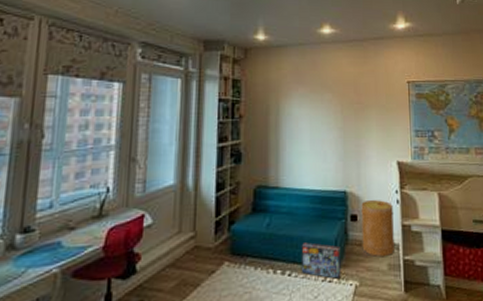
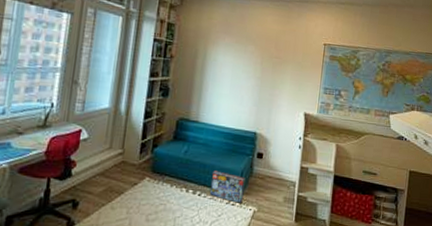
basket: present [361,200,395,258] -> none [264,142,296,191]

